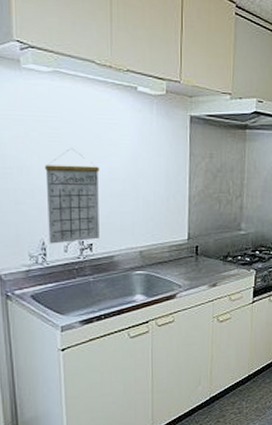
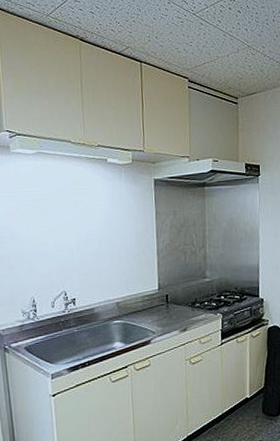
calendar: present [45,149,100,244] -> none [33,217,81,301]

